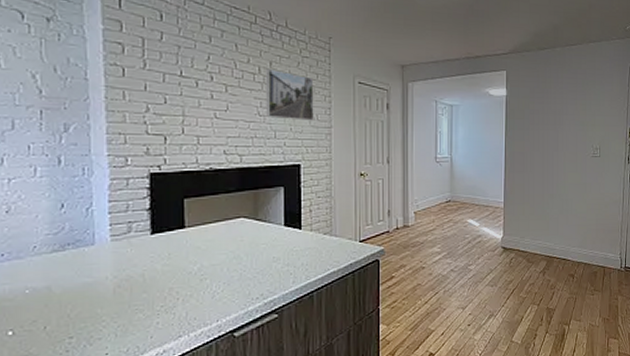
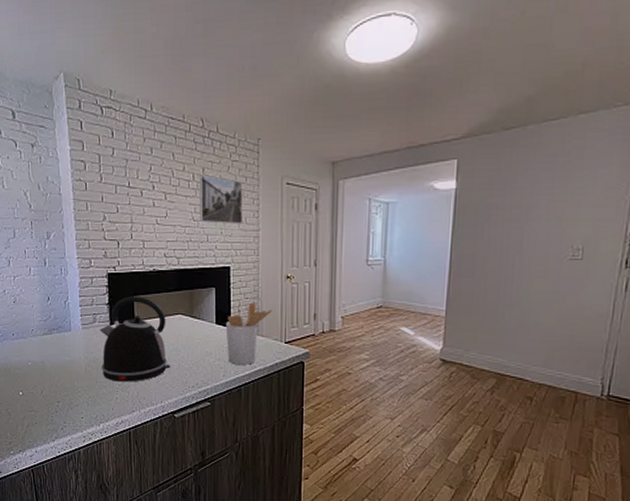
kettle: none [136,199,230,303] -> present [99,296,171,382]
utensil holder: none [295,201,346,269] -> present [225,302,272,365]

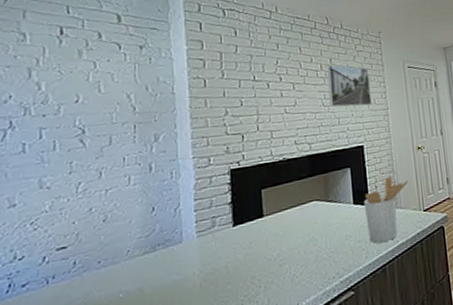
kettle: present [99,296,171,382] -> none [219,188,307,293]

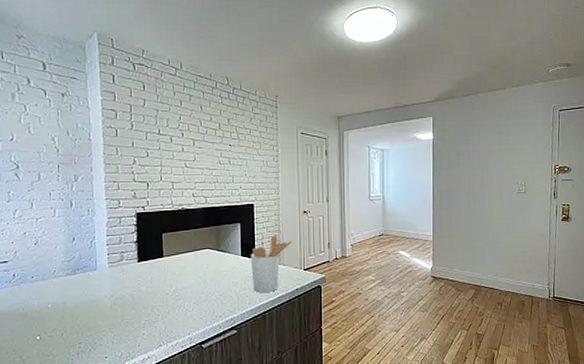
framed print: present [326,64,372,107] -> none [224,124,264,167]

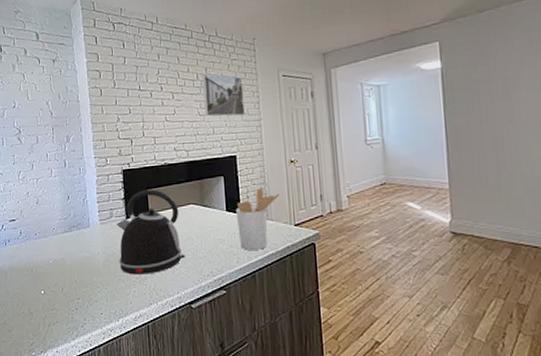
kettle: none [127,233,199,317] -> present [116,189,186,275]
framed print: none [224,124,264,167] -> present [201,74,245,117]

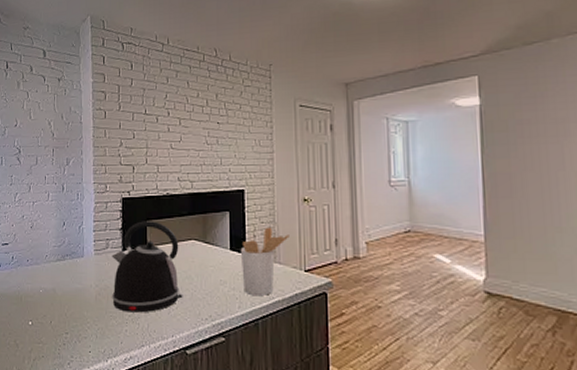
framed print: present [201,74,245,117] -> none [212,100,256,147]

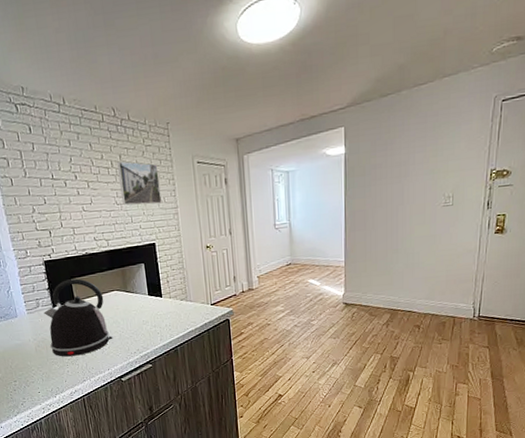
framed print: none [212,100,256,147] -> present [116,161,162,205]
utensil holder: present [240,227,289,295] -> none [157,272,197,329]

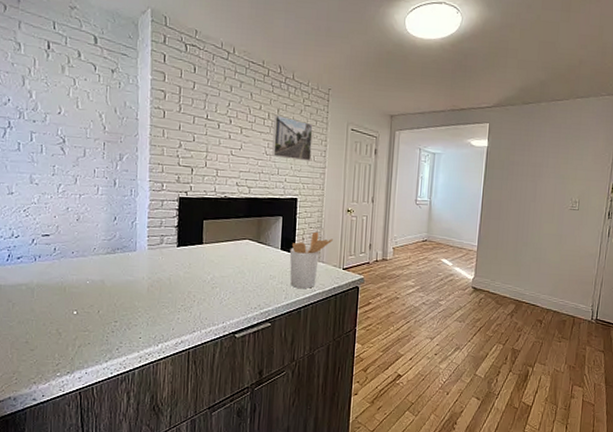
kettle: present [43,278,113,357] -> none [165,220,235,303]
utensil holder: none [157,272,197,329] -> present [289,231,333,288]

